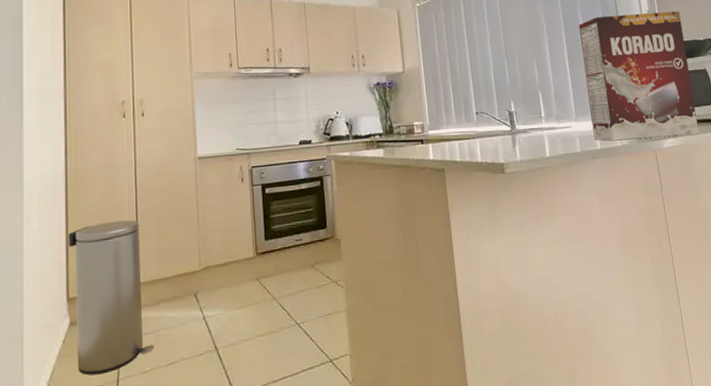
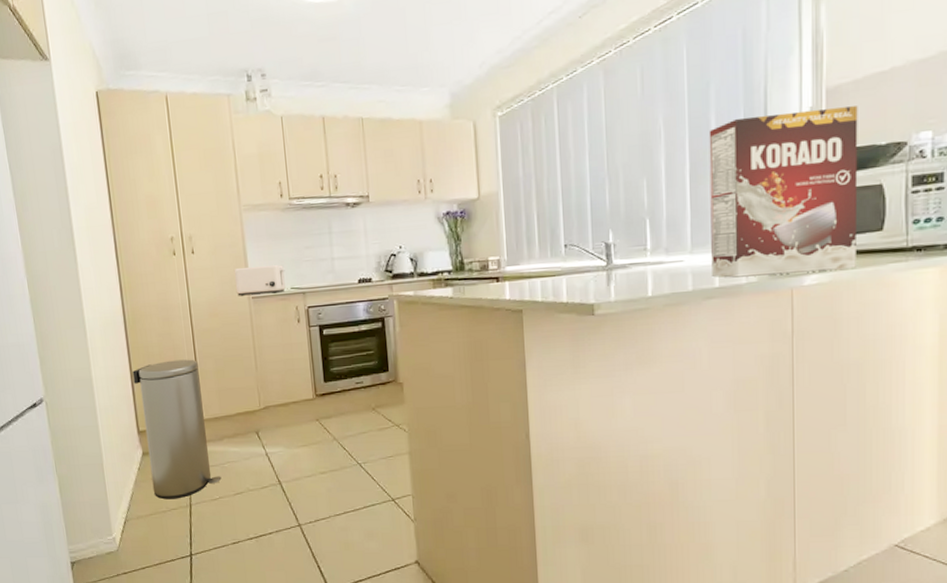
toaster: none [182,127,231,157] -> present [234,264,286,296]

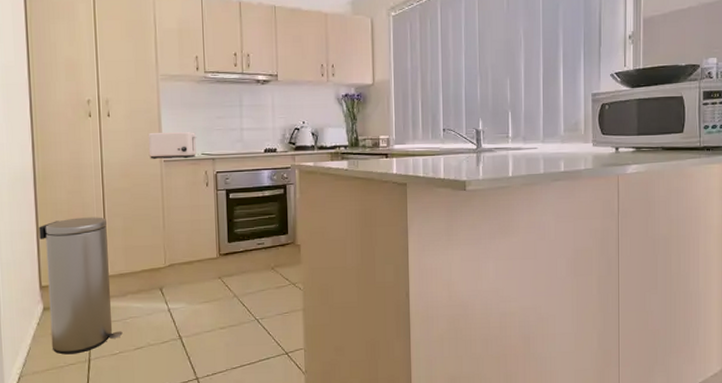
cereal box: present [708,106,858,278] -> none [558,34,666,164]

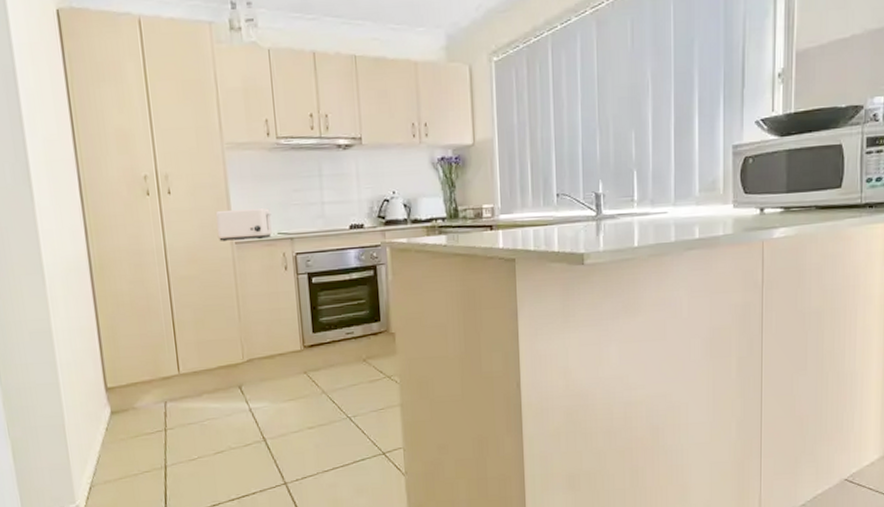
pedal bin: present [39,217,123,355] -> none [99,309,201,462]

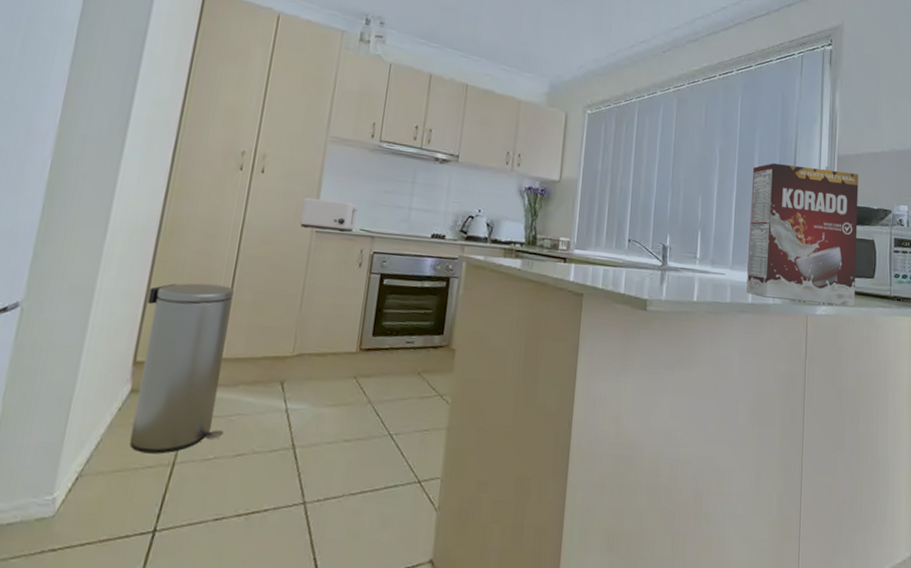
pedal bin: none [99,309,201,462] -> present [129,283,235,454]
cereal box: none [692,69,823,230] -> present [746,163,859,306]

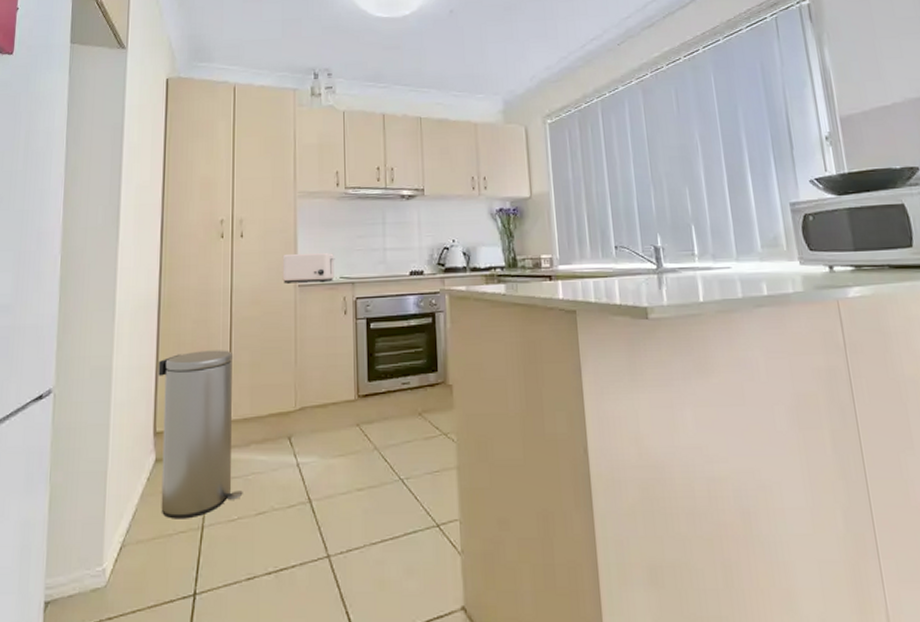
cereal box: present [746,163,859,306] -> none [741,133,895,287]

